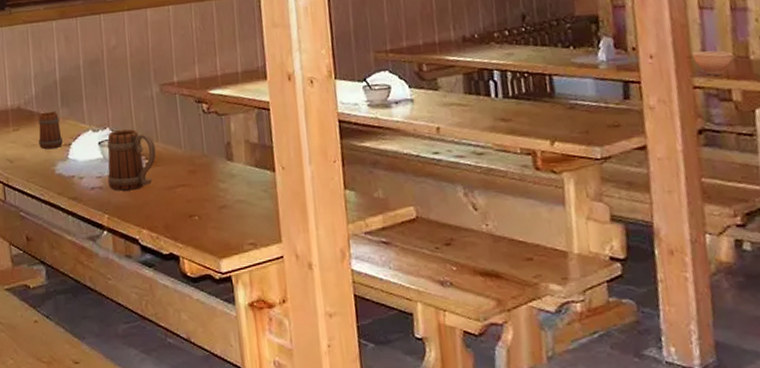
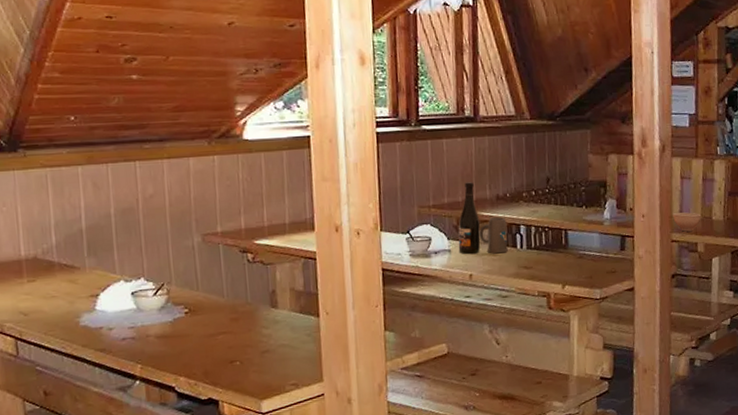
beer mug: present [38,111,64,149] -> none [59,261,90,300]
beer mug: present [107,128,156,191] -> none [141,278,197,341]
beer bottle: none [420,22,448,105] -> present [458,182,481,255]
beer mug: none [445,61,481,105] -> present [479,217,508,255]

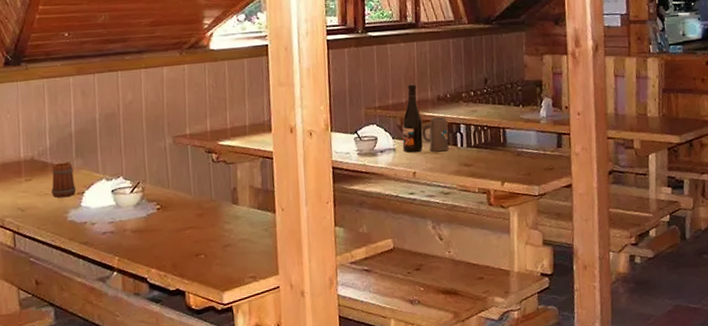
beer mug: none [59,261,90,300] -> present [52,162,77,198]
bowl: present [673,212,702,232] -> none [608,109,637,129]

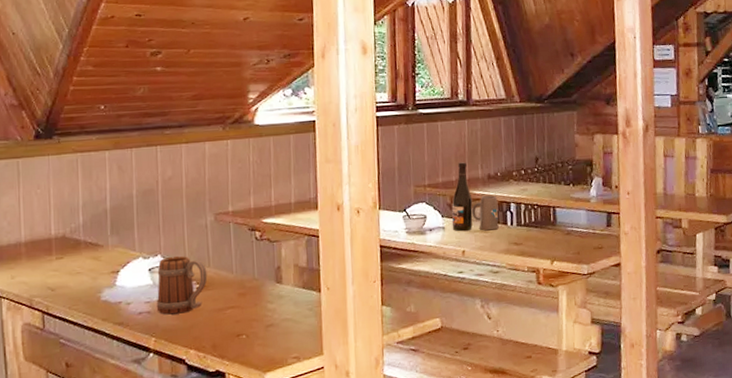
beer mug: present [52,162,77,198] -> none [84,239,111,276]
beer mug: none [119,177,167,235] -> present [156,255,208,315]

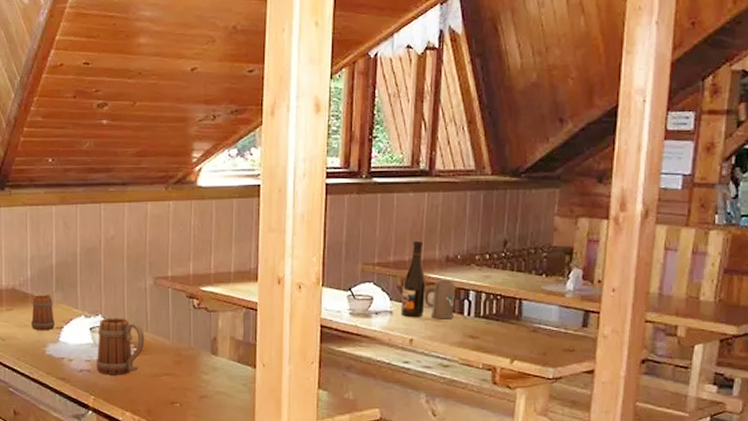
beer mug: none [84,239,111,276] -> present [31,294,56,330]

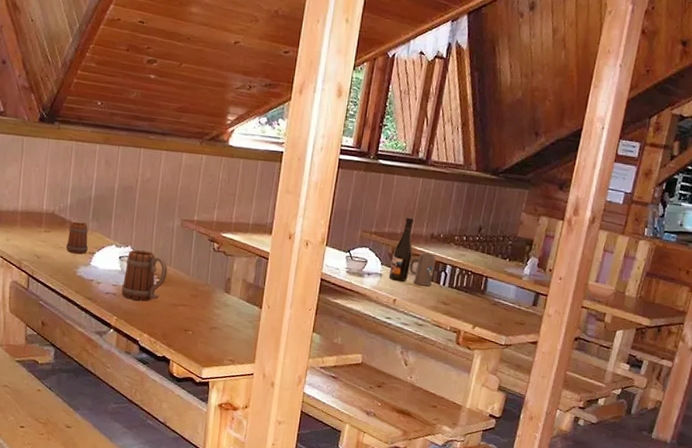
bowl: none [650,289,687,312] -> present [588,282,616,302]

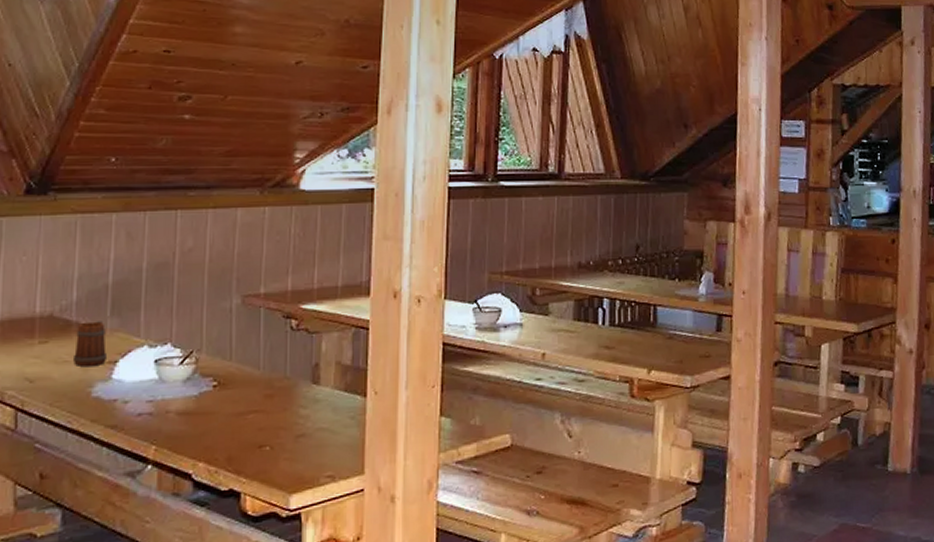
beer mug: present [121,250,168,301] -> none [160,345,228,418]
beer bottle: present [388,217,414,283] -> none [531,246,558,331]
beer mug: present [409,253,436,288] -> none [556,288,589,332]
bowl: present [588,282,616,302] -> none [777,290,810,312]

